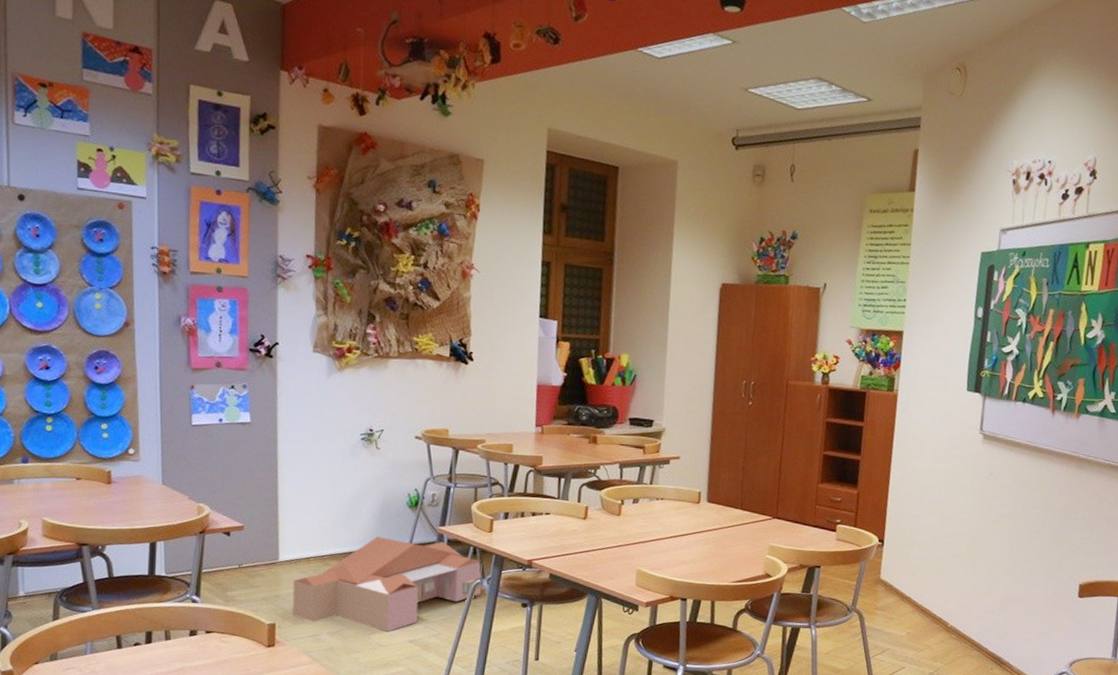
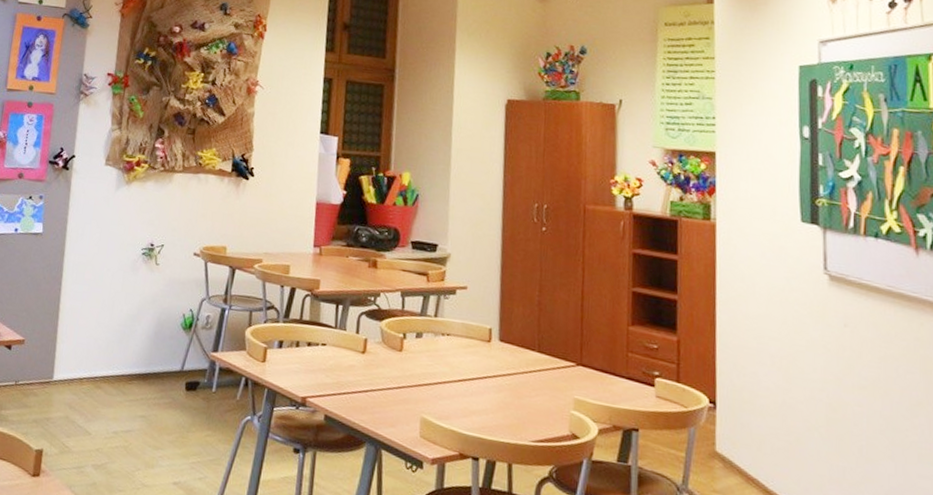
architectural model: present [292,536,483,632] -> none [61,359,254,471]

